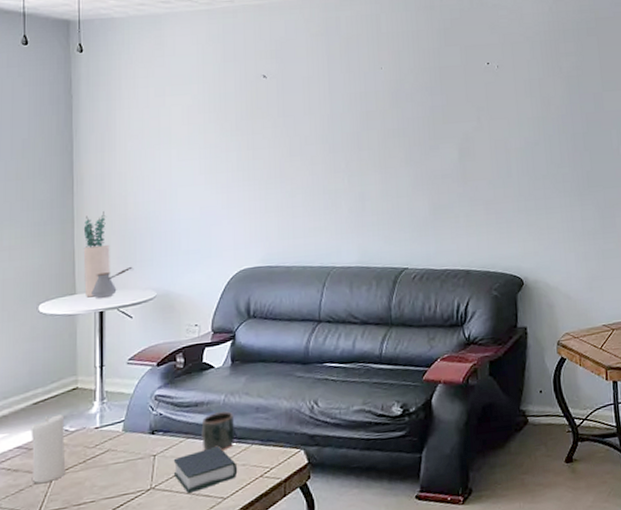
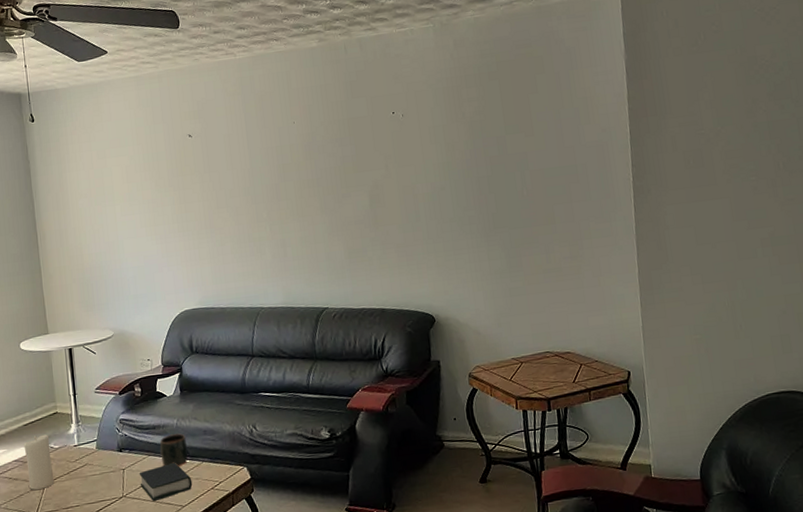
vase: present [83,211,110,298] -> none [49,262,74,337]
coffee pot: present [91,266,134,298] -> none [61,309,93,337]

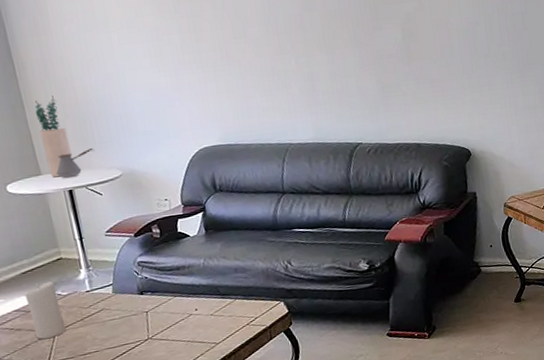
vase: none [49,262,74,337] -> present [35,96,72,178]
coffee pot: none [61,309,93,337] -> present [56,147,95,178]
book: present [139,462,193,501] -> none [164,301,226,341]
mug: present [159,433,188,467] -> none [186,273,219,307]

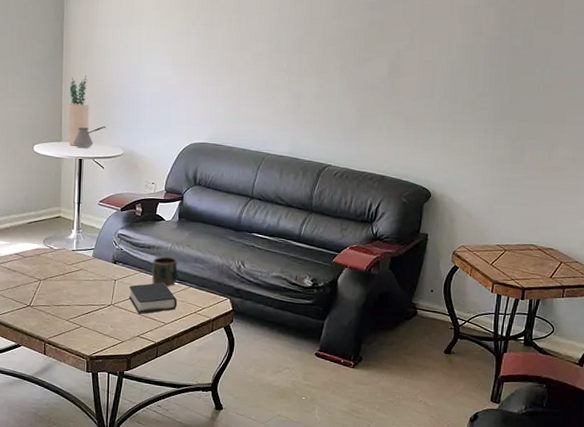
candle: present [24,281,67,340] -> none [25,234,50,285]
book: none [164,301,226,341] -> present [128,282,178,314]
mug: none [186,273,219,307] -> present [151,256,178,287]

